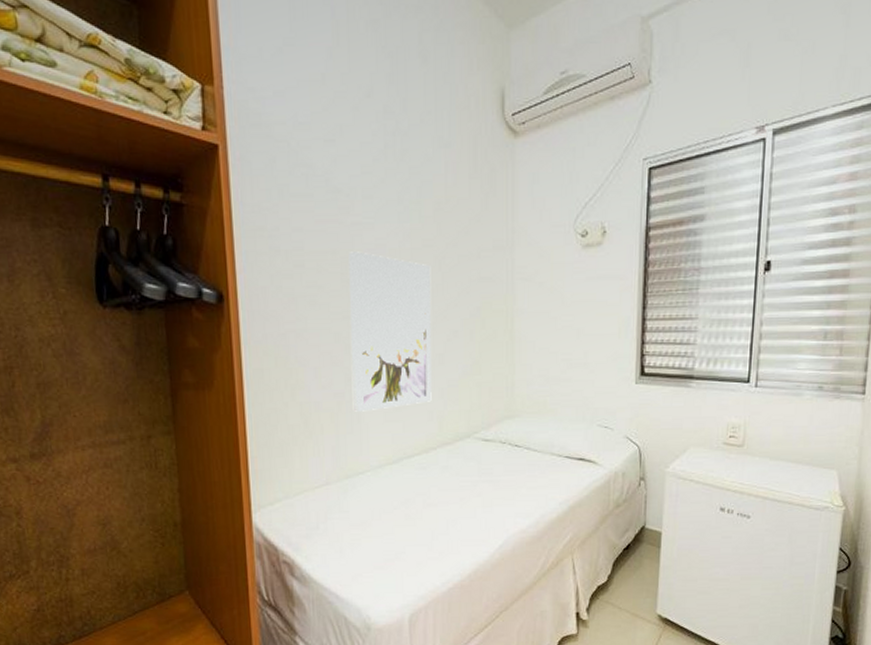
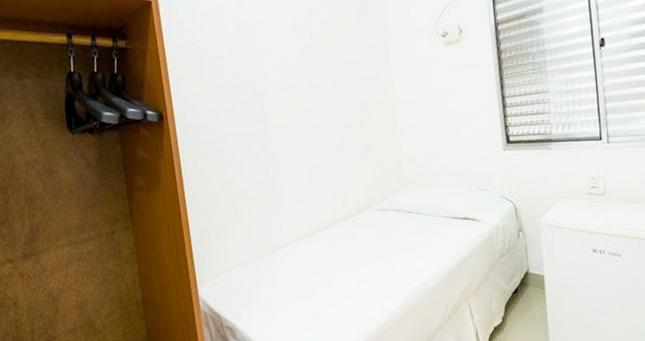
wall art: present [349,251,432,412] -> none [257,69,335,197]

